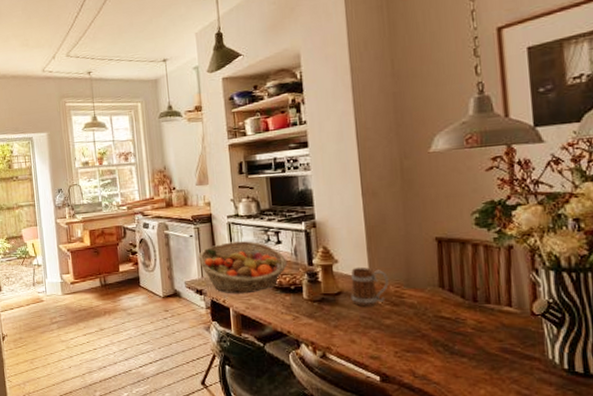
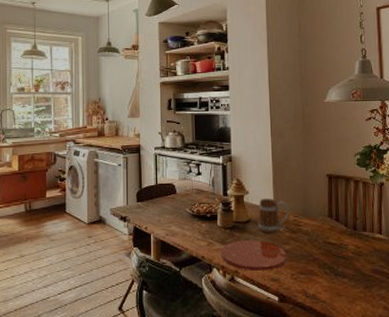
fruit basket: present [197,241,287,294] -> none [124,171,205,221]
plate: none [308,314,389,347] -> present [220,240,287,271]

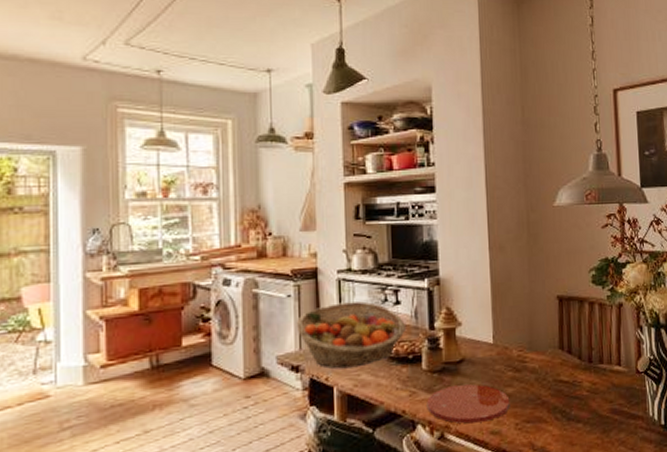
fruit basket: none [124,171,205,221] -> present [295,301,405,369]
mug: present [258,198,289,234] -> none [473,329,512,375]

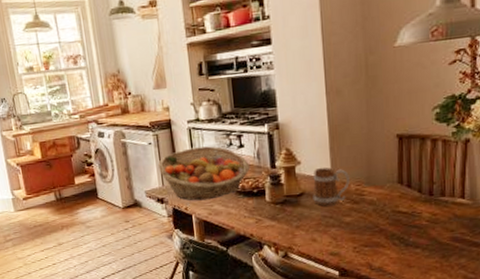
plate: present [426,384,510,424] -> none [271,213,348,246]
mug: none [473,329,512,375] -> present [313,167,350,206]

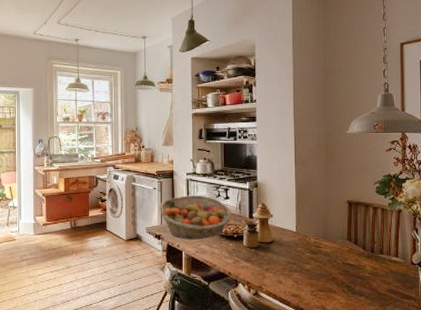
mug: present [313,167,350,206] -> none [281,221,310,254]

